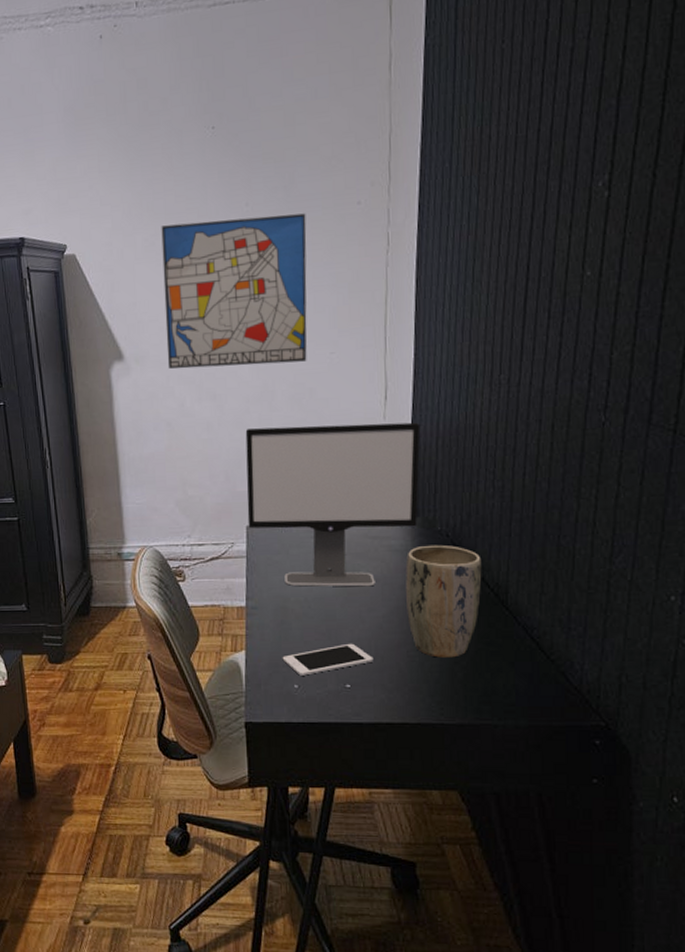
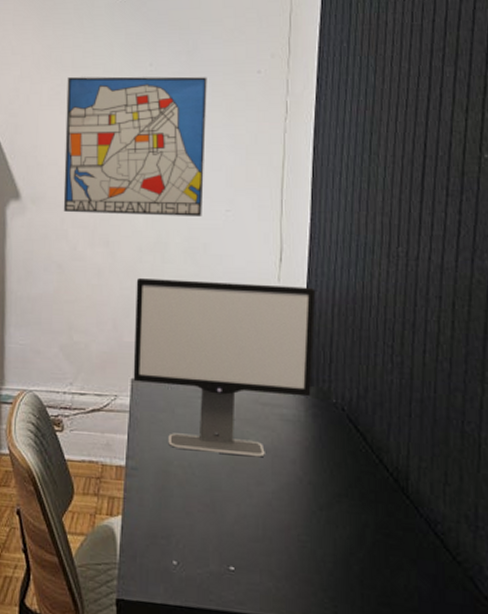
cell phone: present [282,643,374,676] -> none [161,519,261,551]
plant pot: present [405,545,482,658] -> none [296,418,380,547]

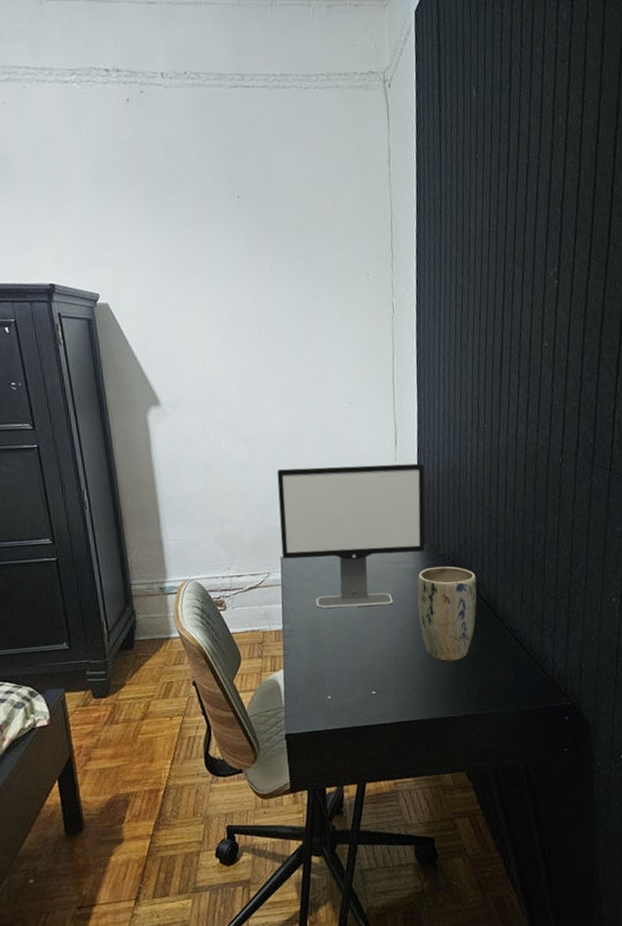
wall art: present [63,76,207,216] -> none [192,280,329,415]
plant pot: none [296,418,380,547] -> present [417,566,477,661]

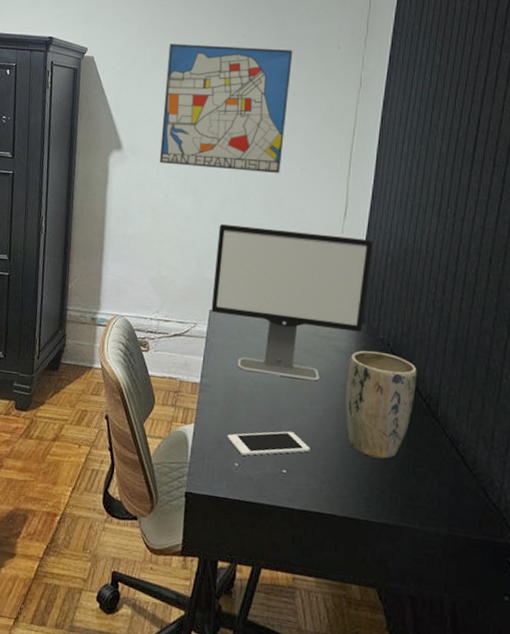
wall art: none [192,280,329,415] -> present [159,44,293,173]
cell phone: none [316,655,394,688] -> present [227,431,310,456]

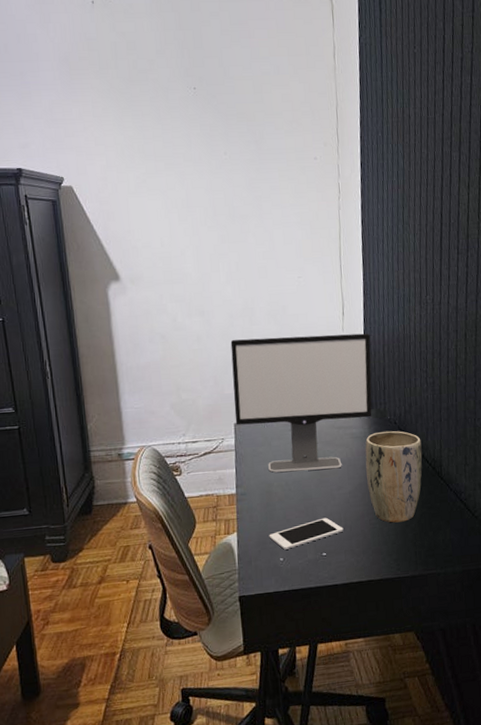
wall art: present [159,44,293,173] -> none [151,164,280,289]

